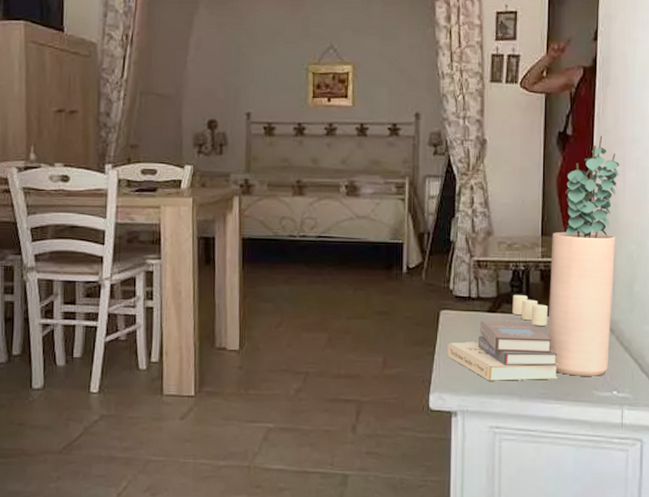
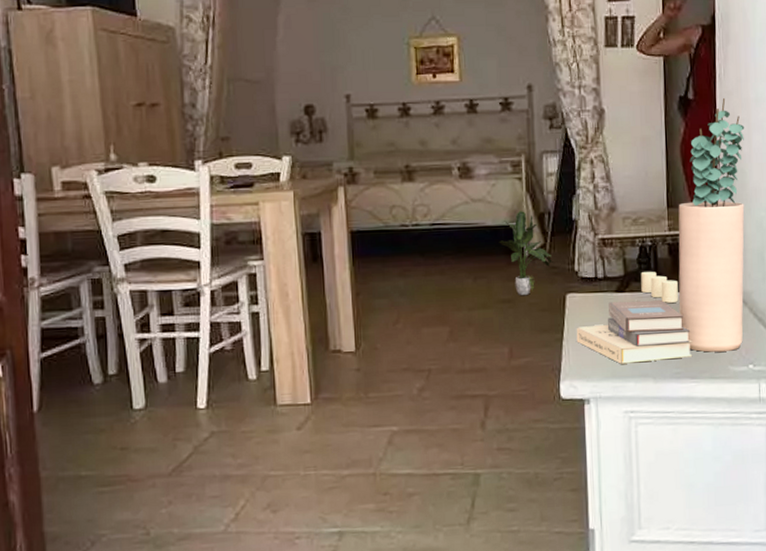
potted plant: none [380,230,431,309] -> present [499,211,554,295]

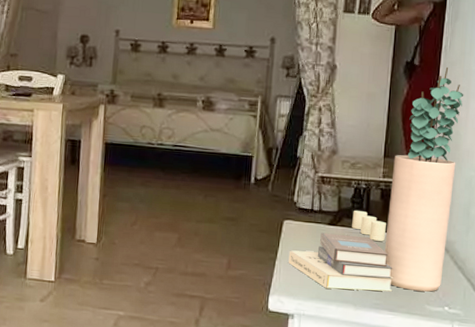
potted plant: present [499,211,554,295] -> none [230,144,277,216]

